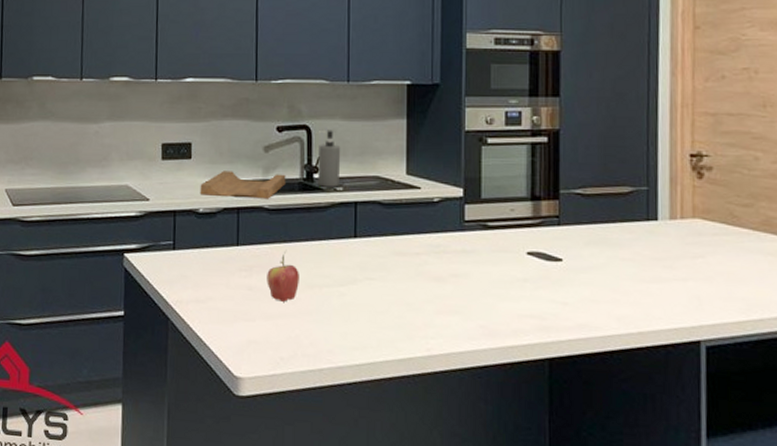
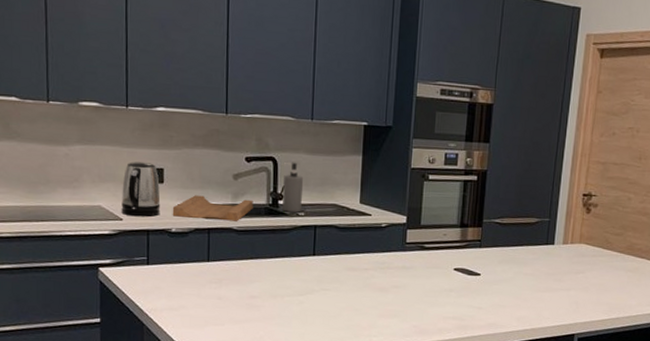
kettle: none [148,136,188,197] -> present [121,161,161,217]
fruit: present [267,249,299,302] -> none [235,265,264,309]

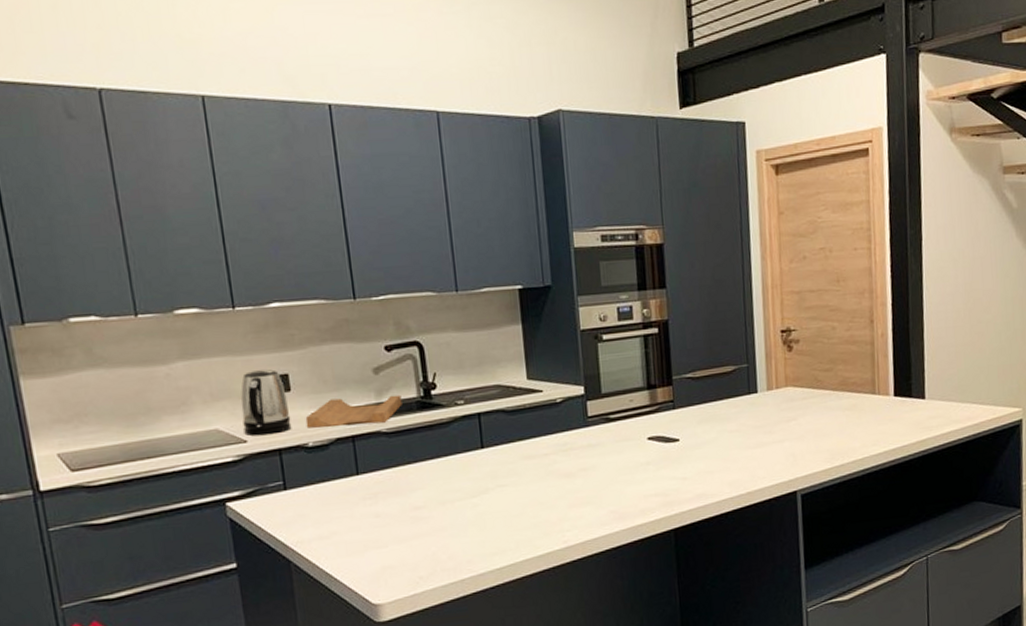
soap dispenser: present [282,162,304,213] -> none [429,343,460,403]

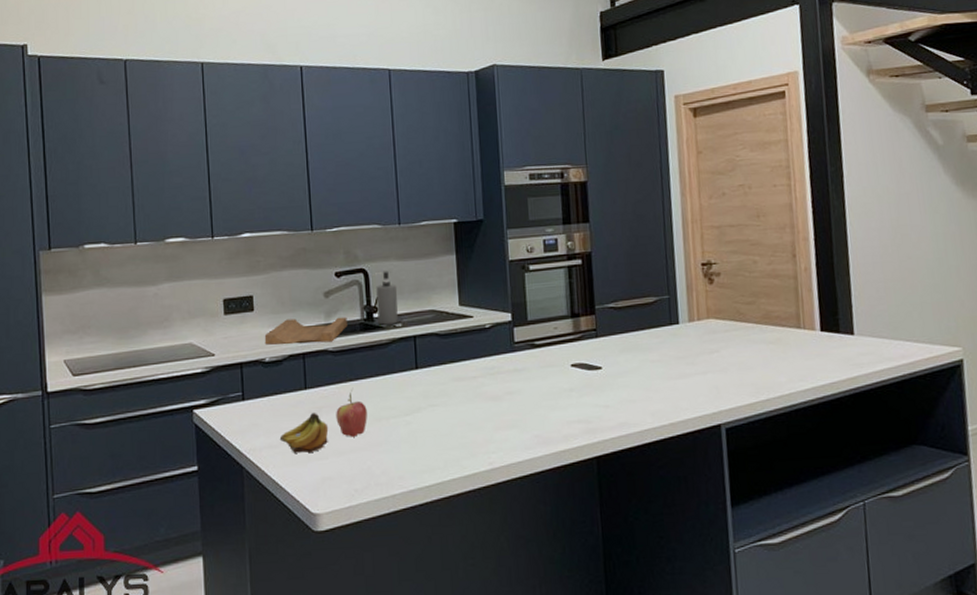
kettle: present [241,369,292,436] -> none [212,291,253,351]
fruit: none [330,498,388,543] -> present [279,412,329,453]
fruit: none [394,470,430,523] -> present [336,387,367,437]
soap dispenser: none [429,343,460,403] -> present [373,271,398,325]

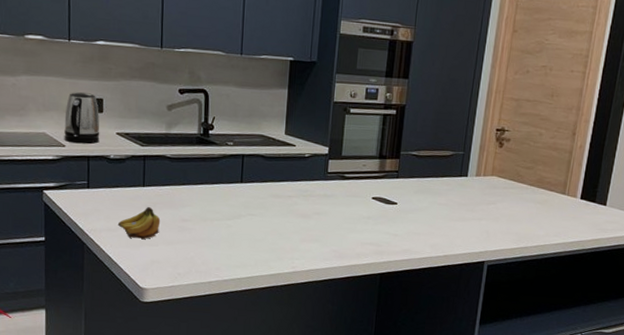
kettle: none [212,291,253,351] -> present [64,91,100,144]
cutting board: present [264,316,348,345] -> none [110,124,186,150]
fruit: present [336,387,367,437] -> none [168,190,195,231]
soap dispenser: present [373,271,398,325] -> none [212,94,233,142]

